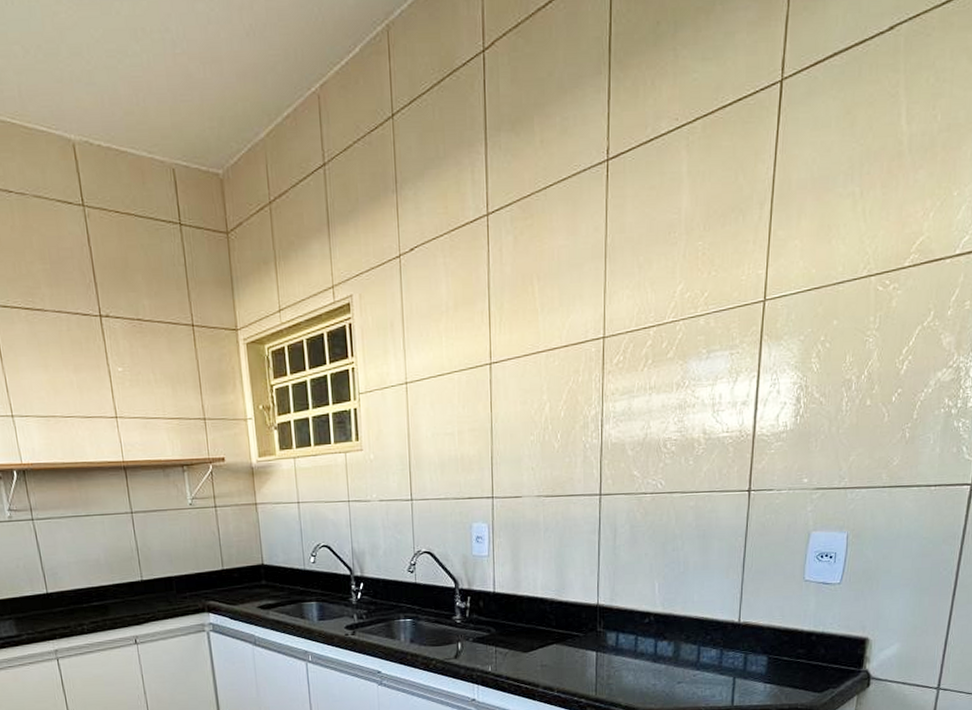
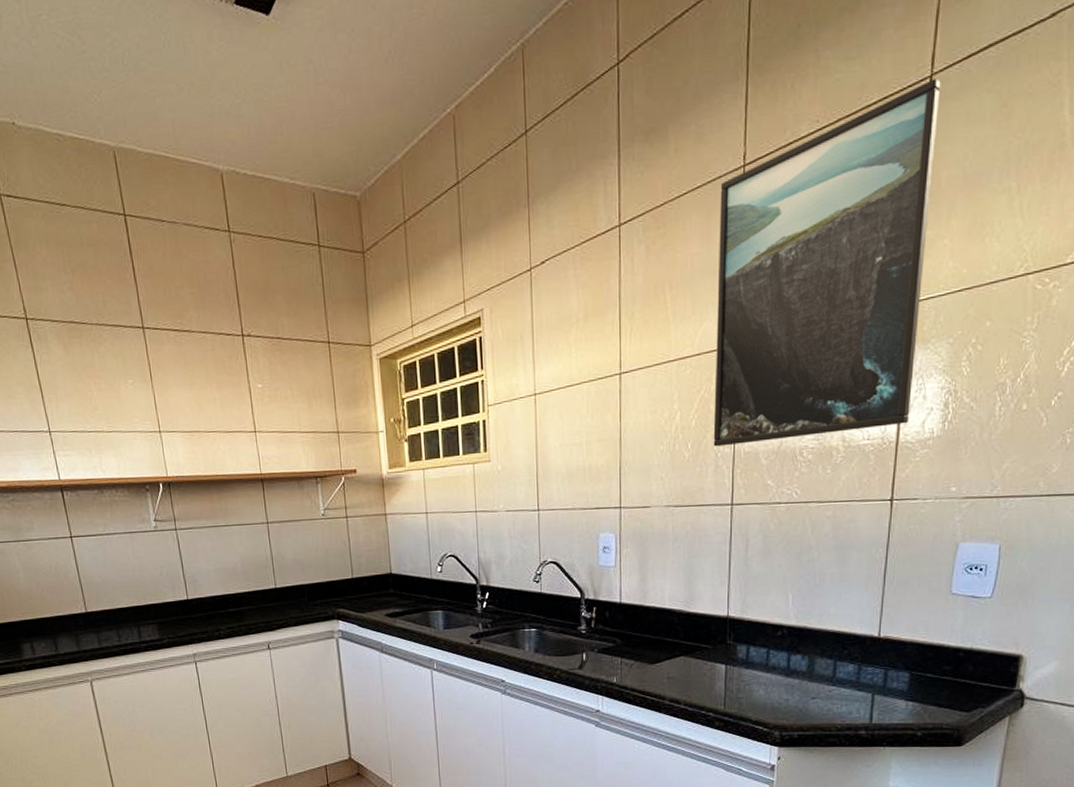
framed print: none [581,83,791,438] -> present [713,78,941,447]

